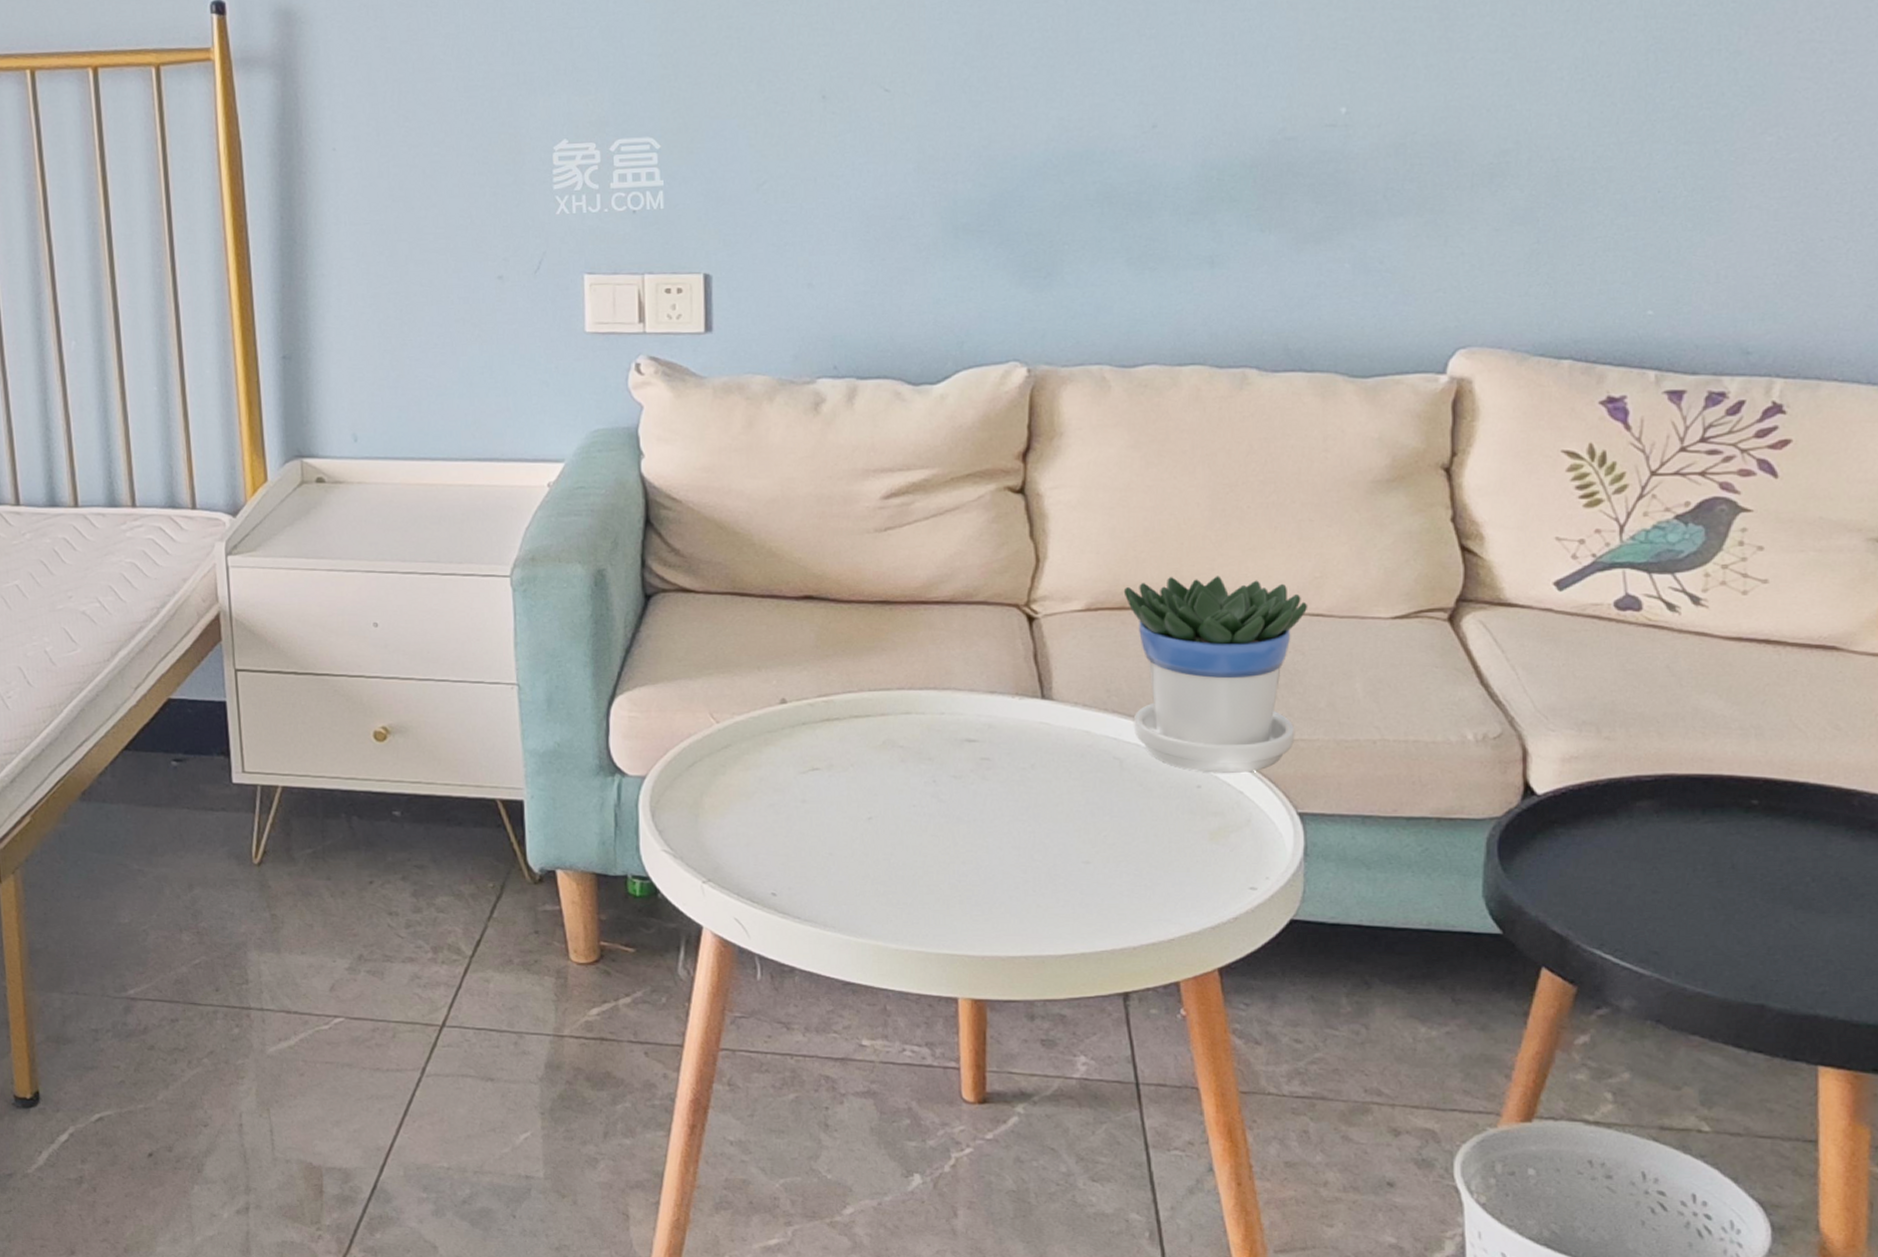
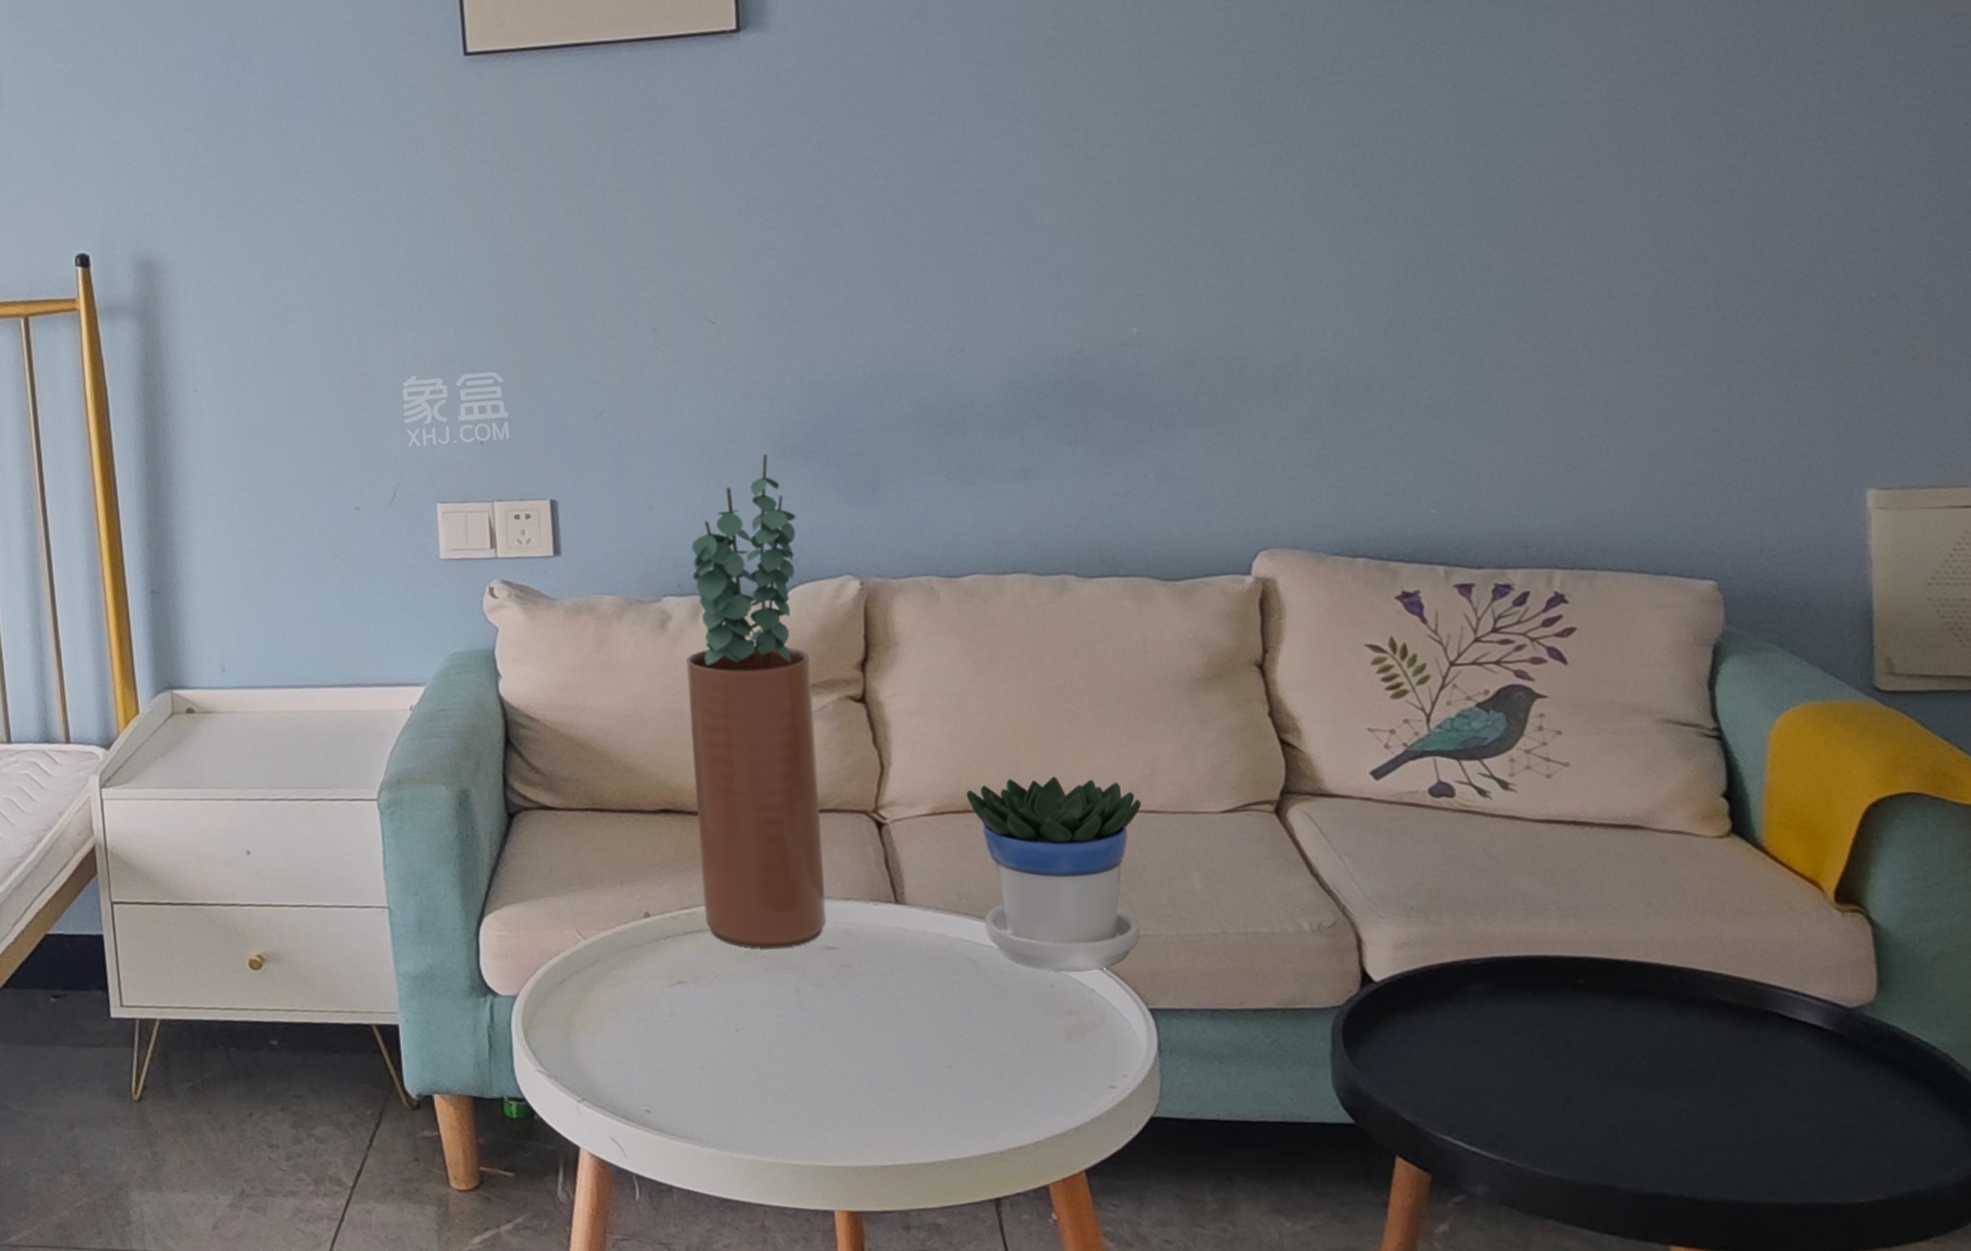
vase: none [838,231,970,739] -> present [685,453,827,949]

